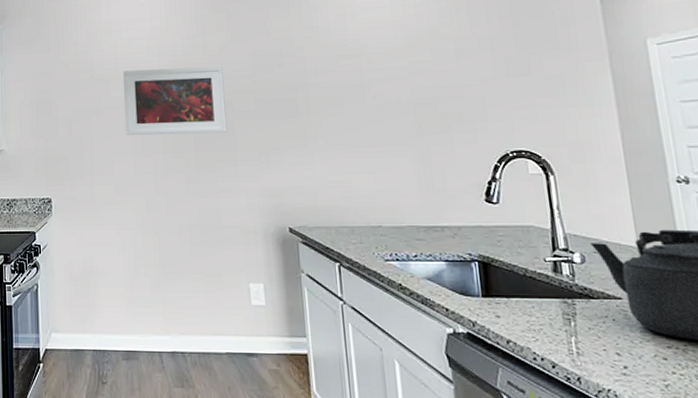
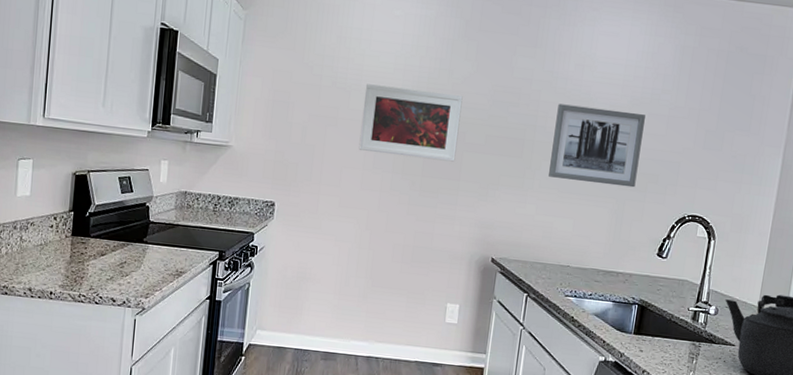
wall art: none [326,52,437,133] -> present [549,103,645,188]

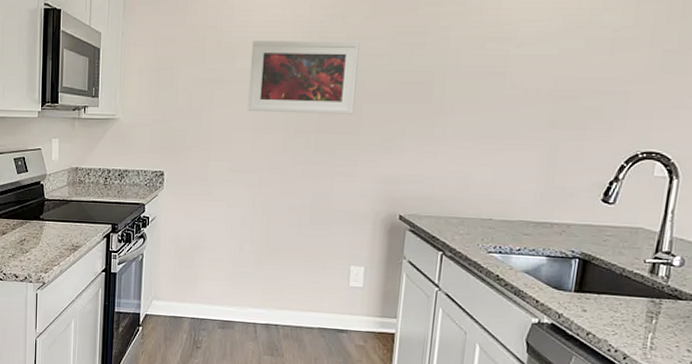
wall art: present [549,103,645,188] -> none [463,38,583,126]

